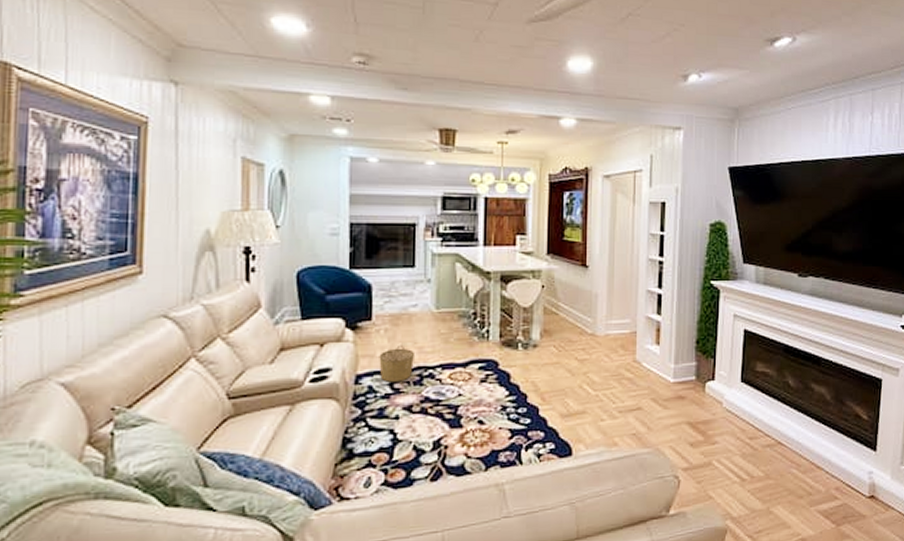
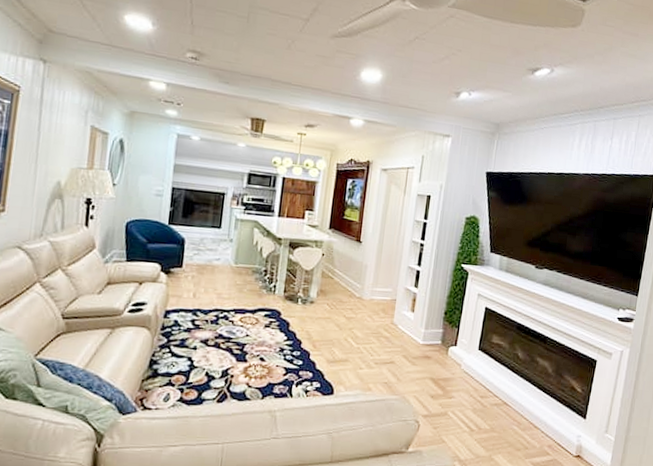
basket: present [379,344,414,382] -> none [184,289,214,320]

